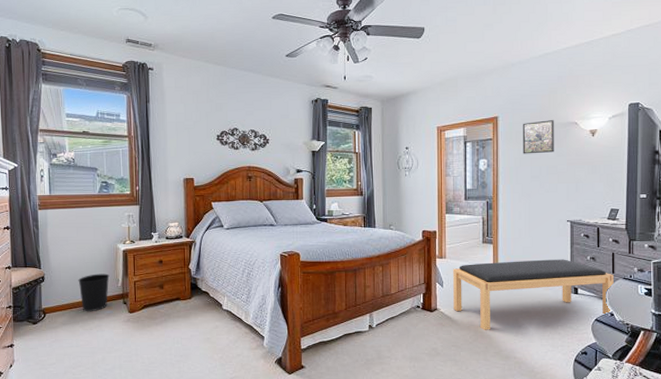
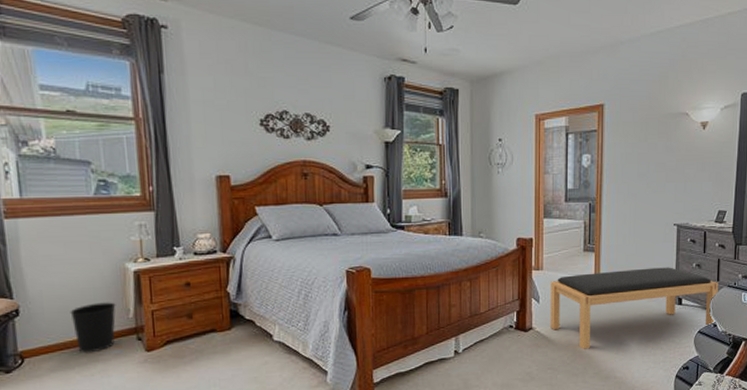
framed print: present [522,120,554,154] -> none [629,110,664,149]

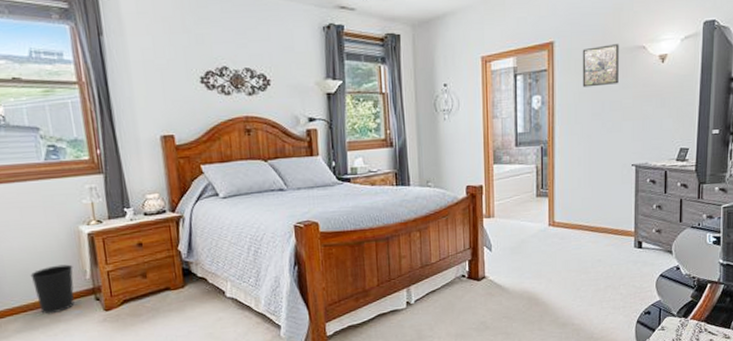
bench: present [550,267,718,349] -> none [503,209,681,297]
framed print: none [629,110,664,149] -> present [582,44,619,88]

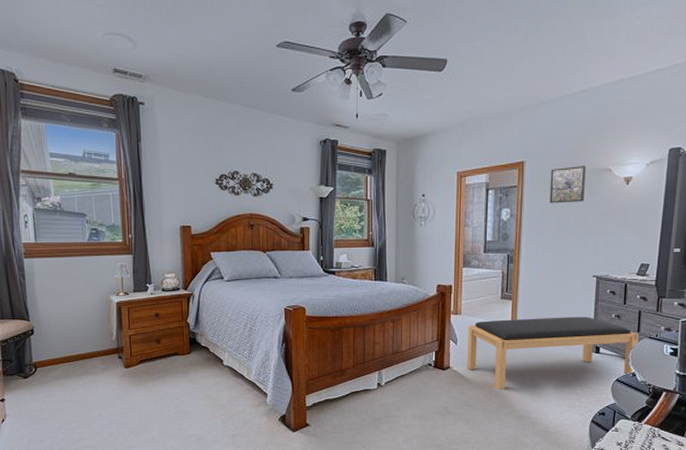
wastebasket: present [30,264,74,315] -> none [69,327,103,367]
bench: none [503,209,681,297] -> present [467,317,639,390]

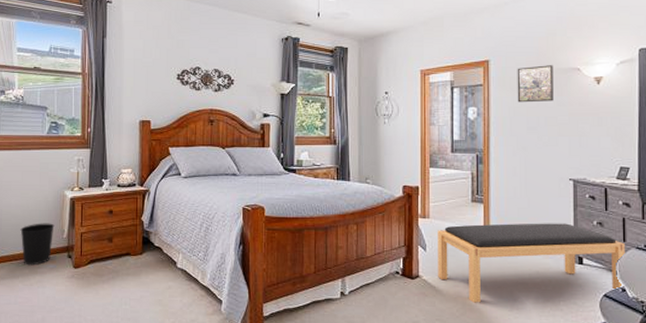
wastebasket: none [69,327,103,367] -> present [20,223,55,266]

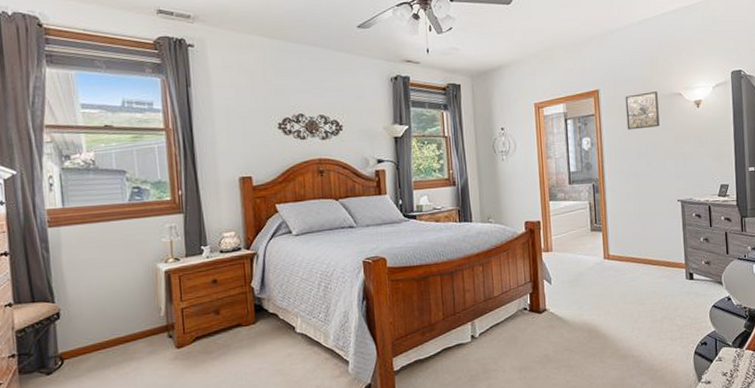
wastebasket: present [20,223,55,266] -> none [106,301,149,353]
bench: present [438,223,625,303] -> none [561,242,729,329]

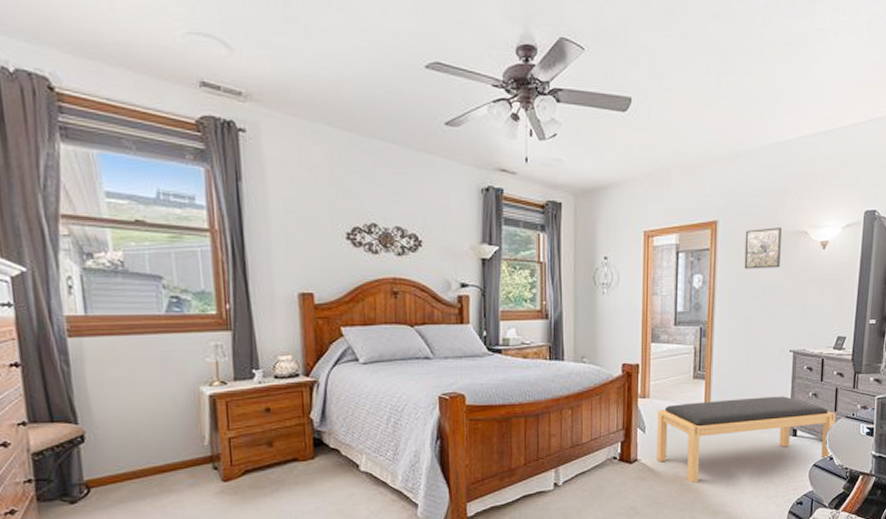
bench: none [561,242,729,329] -> present [657,396,836,483]

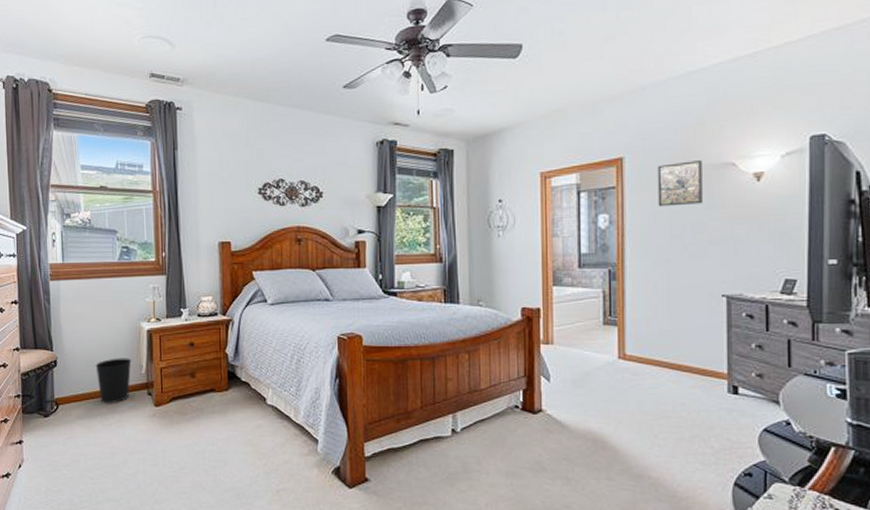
wastebasket: none [140,428,190,483] -> present [95,358,132,404]
bench: present [657,396,836,483] -> none [563,347,790,440]

